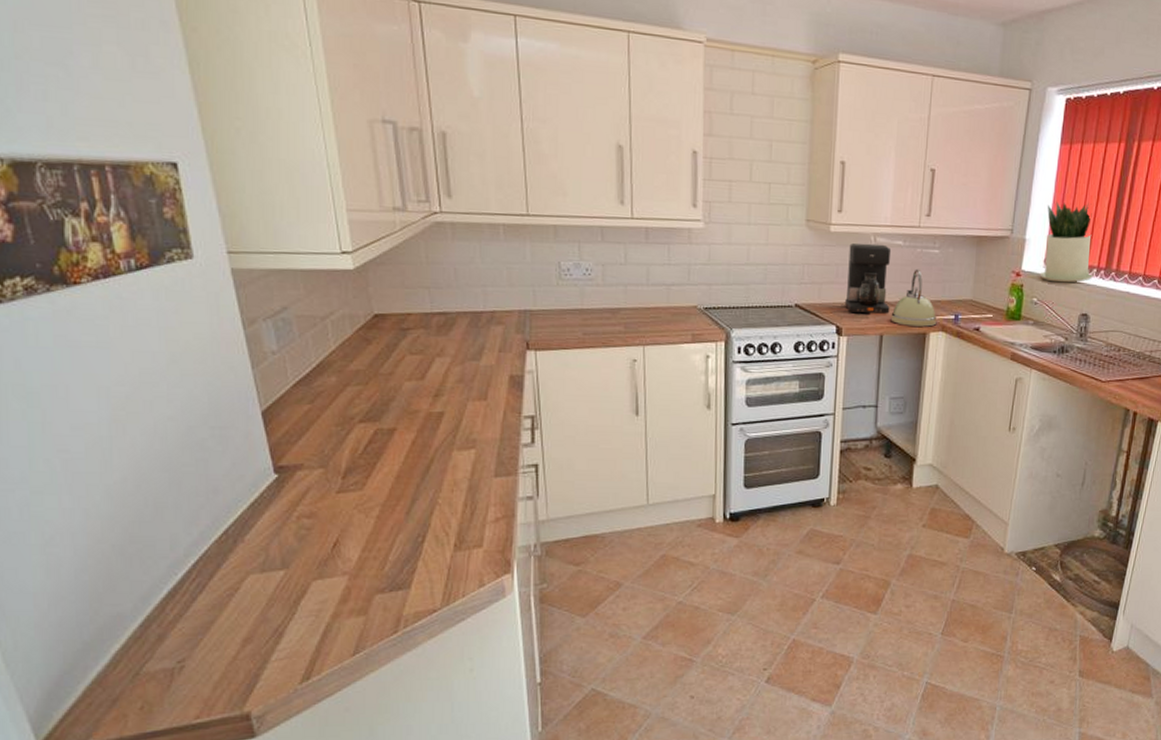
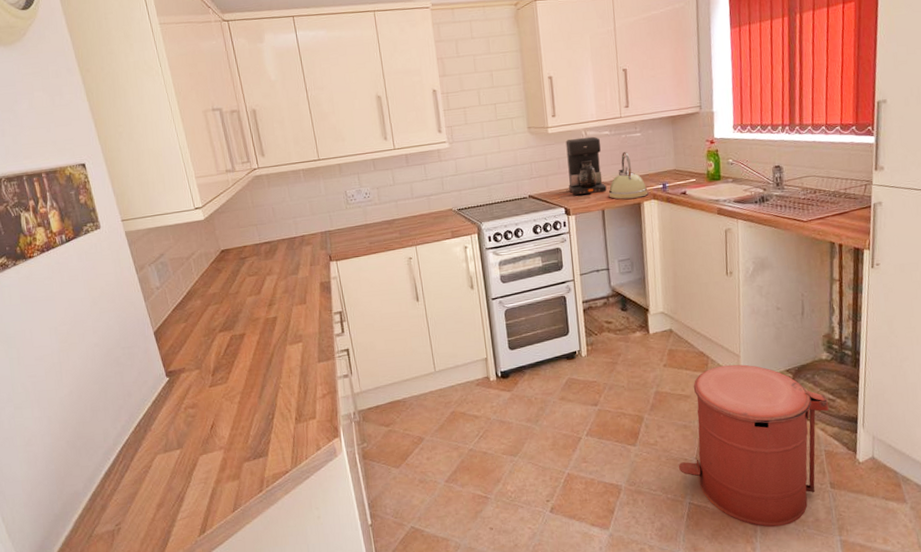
trash can: none [920,532,1093,714] -> present [678,364,829,527]
planter: present [1039,201,1094,283] -> none [727,71,780,144]

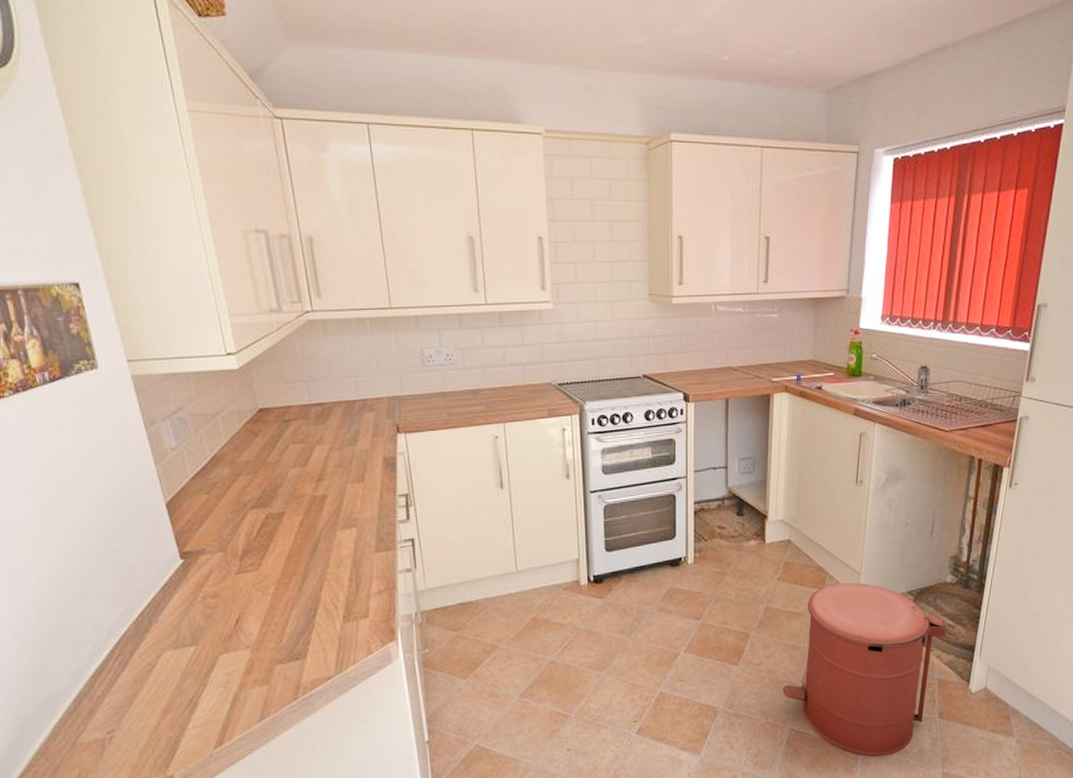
coffee maker: present [565,136,607,196] -> none [691,312,734,380]
kettle: present [608,151,649,200] -> none [735,333,780,390]

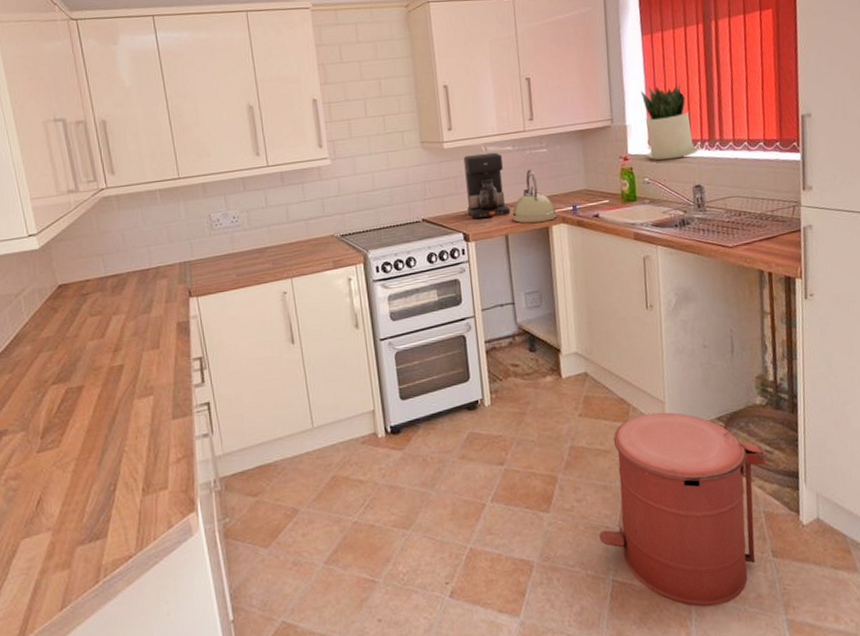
coffee maker: none [691,312,734,380] -> present [463,152,511,219]
kettle: none [735,333,780,390] -> present [512,169,557,224]
planter: none [877,257,931,338] -> present [640,82,699,161]

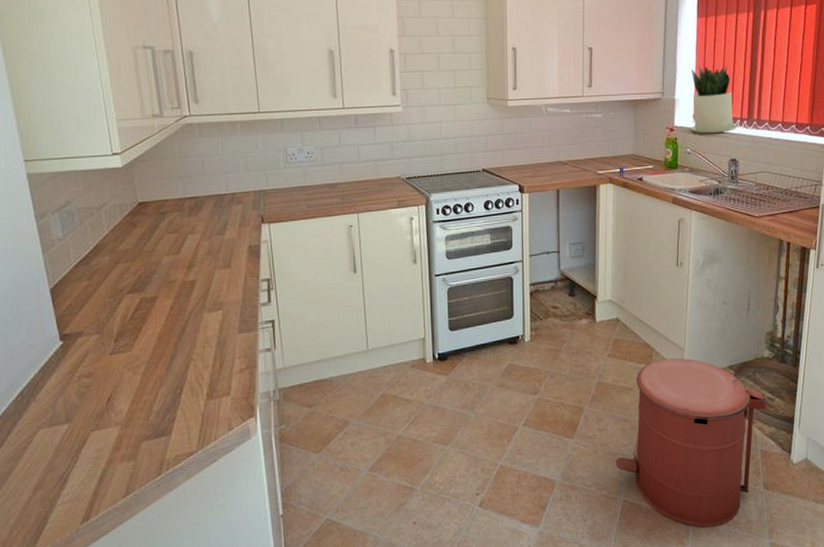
coffee maker: present [463,152,511,219] -> none [525,113,563,173]
kettle: present [512,169,557,224] -> none [565,131,605,182]

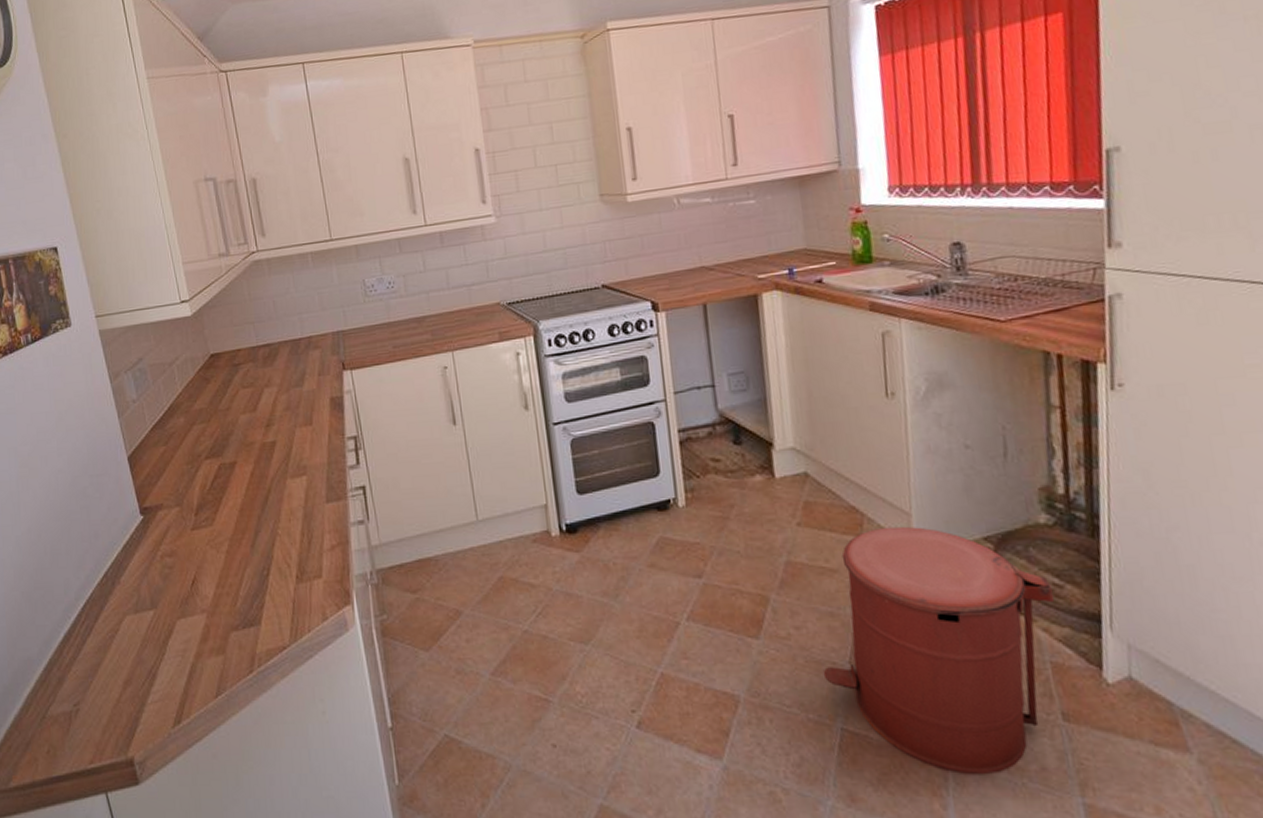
planter: present [690,64,738,134] -> none [877,112,958,212]

